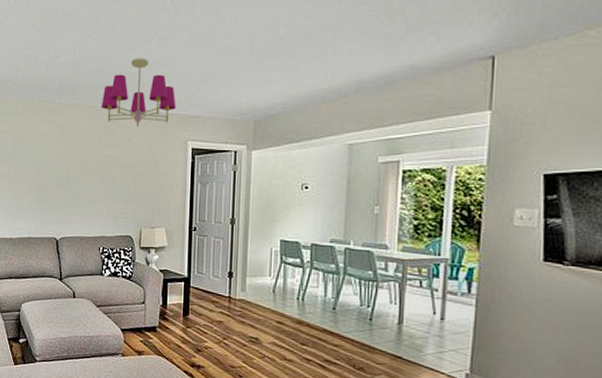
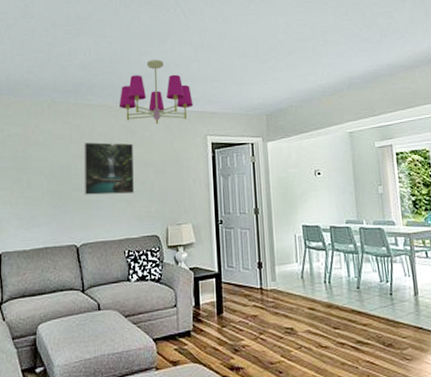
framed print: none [64,141,113,195] -> present [84,142,135,195]

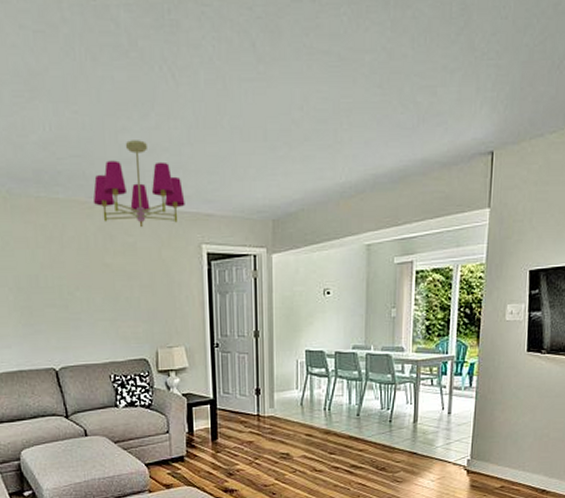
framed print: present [84,142,135,195] -> none [53,247,119,312]

